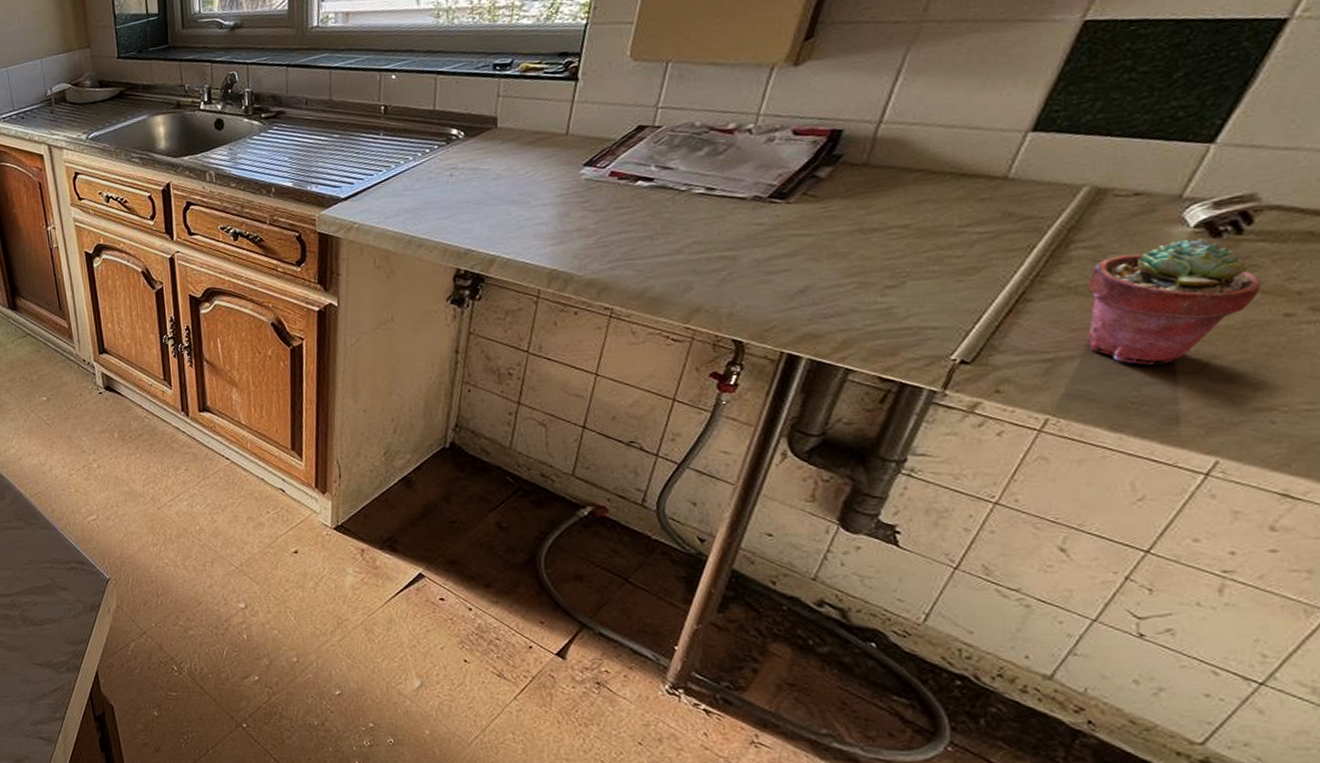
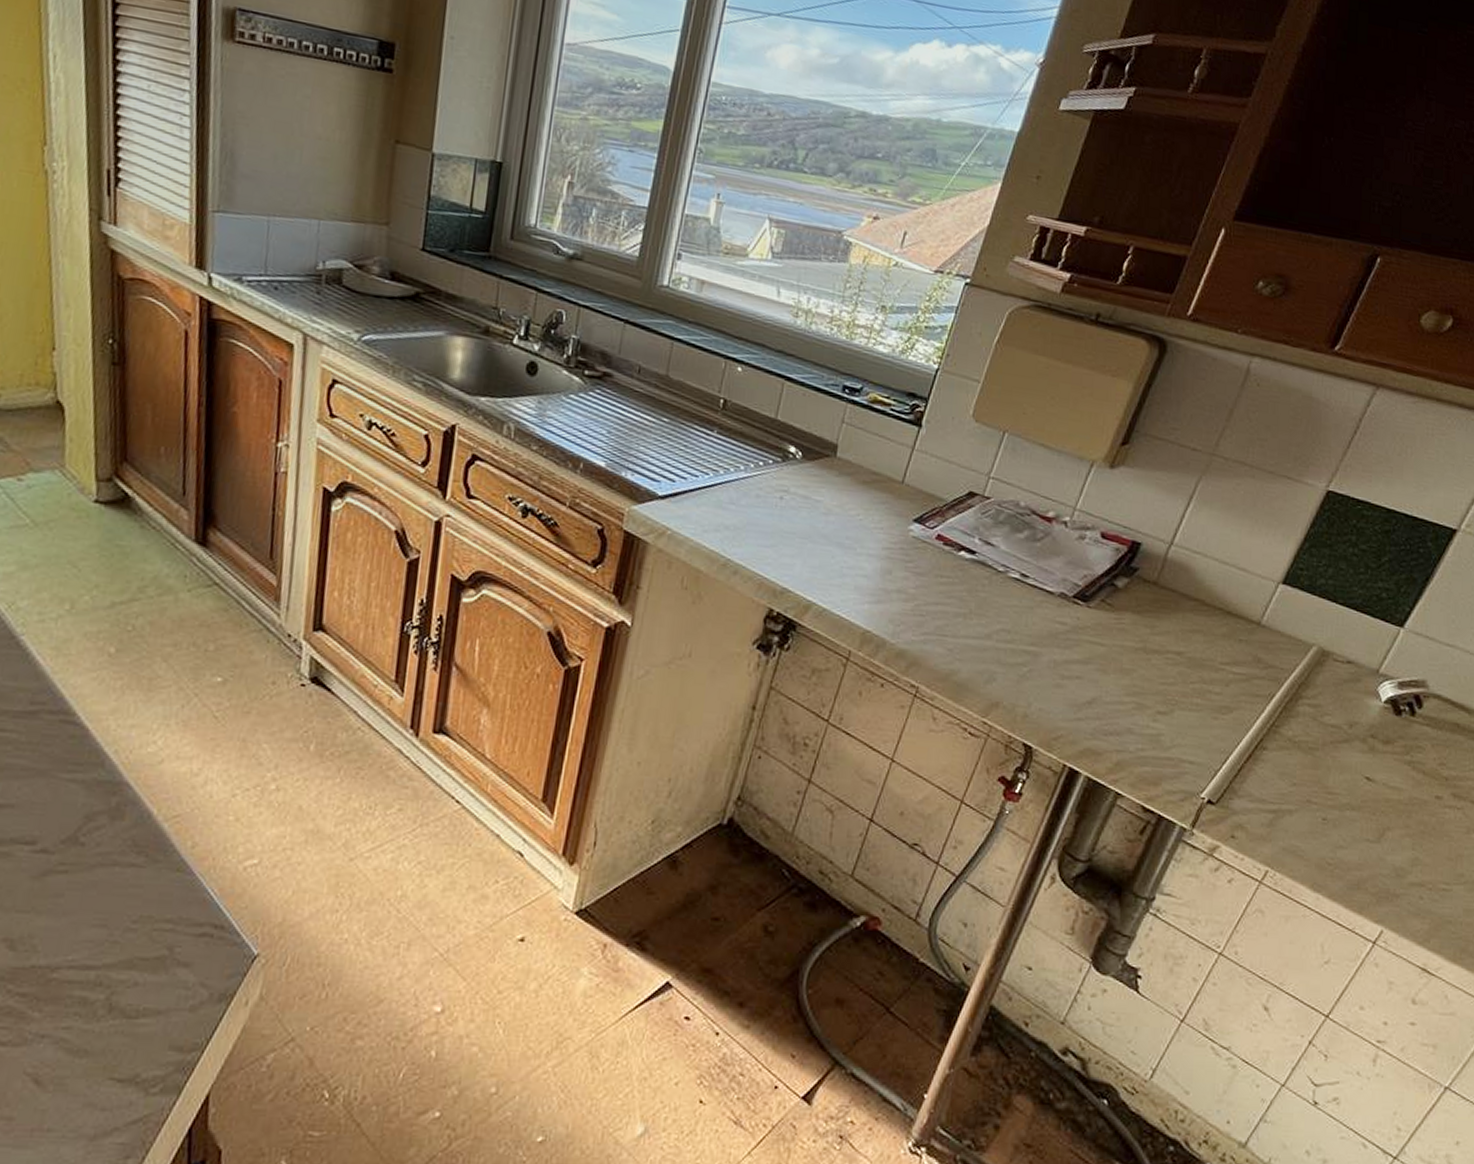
potted succulent: present [1088,238,1262,365] -> none [1303,712,1424,830]

